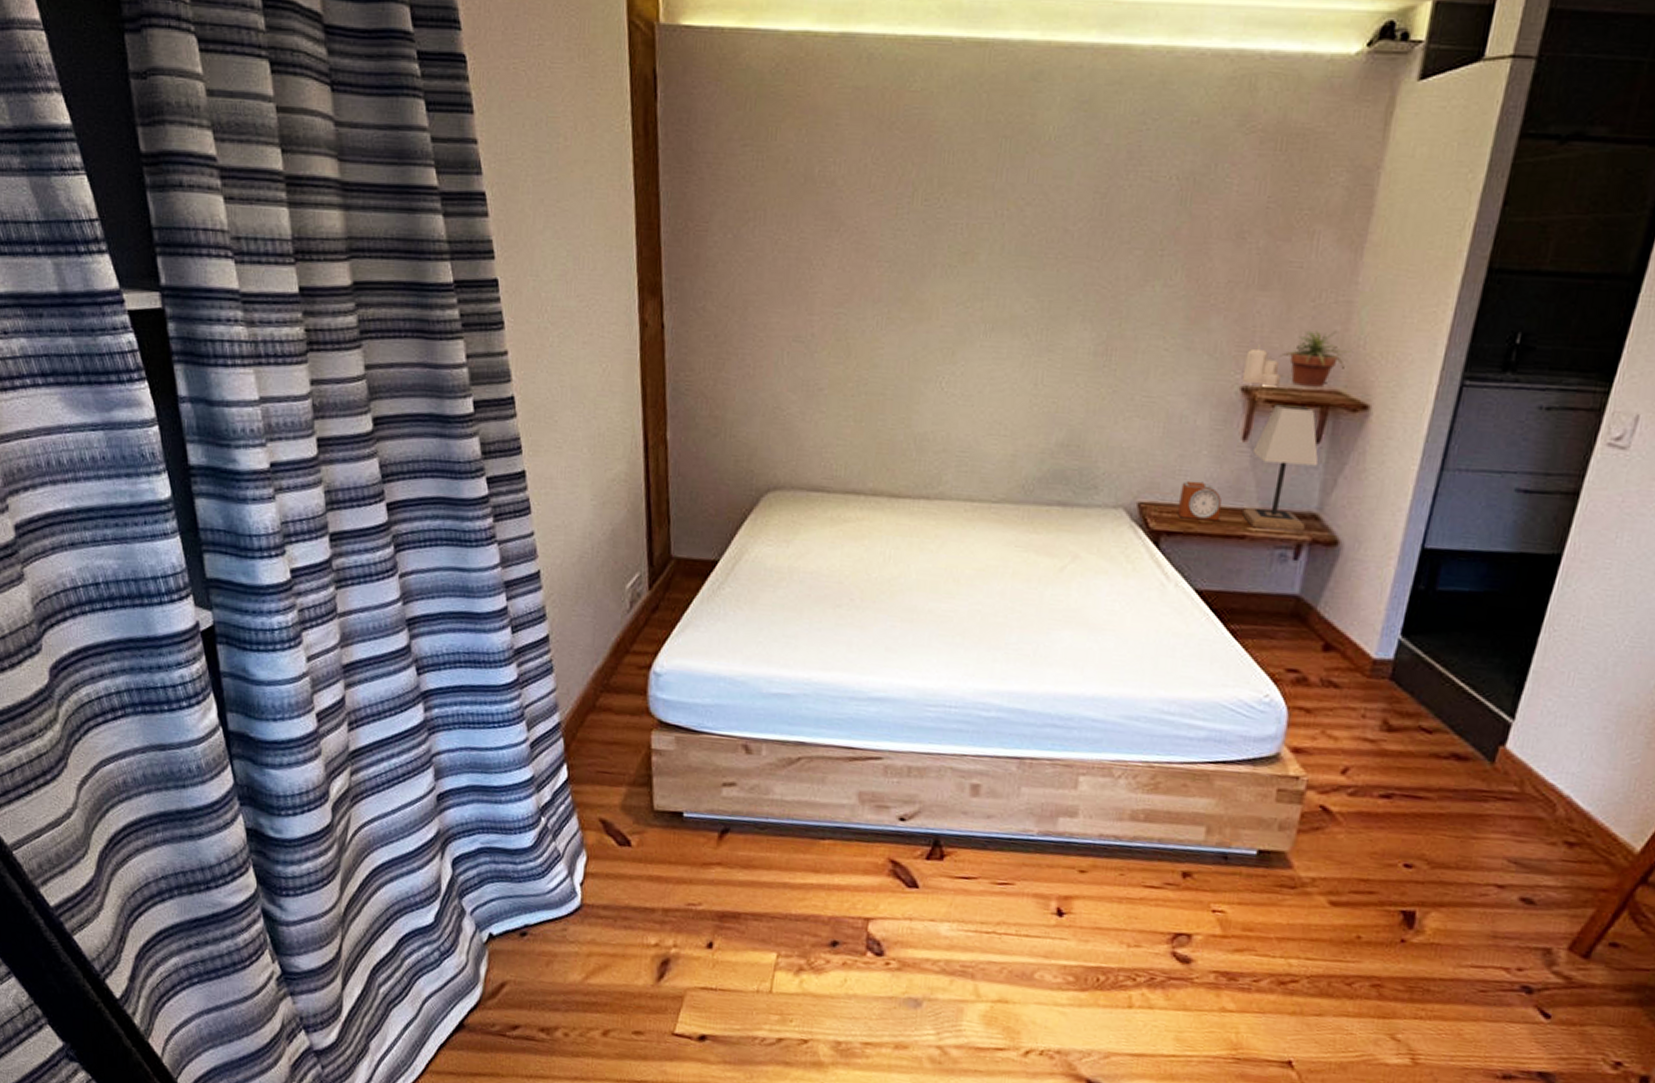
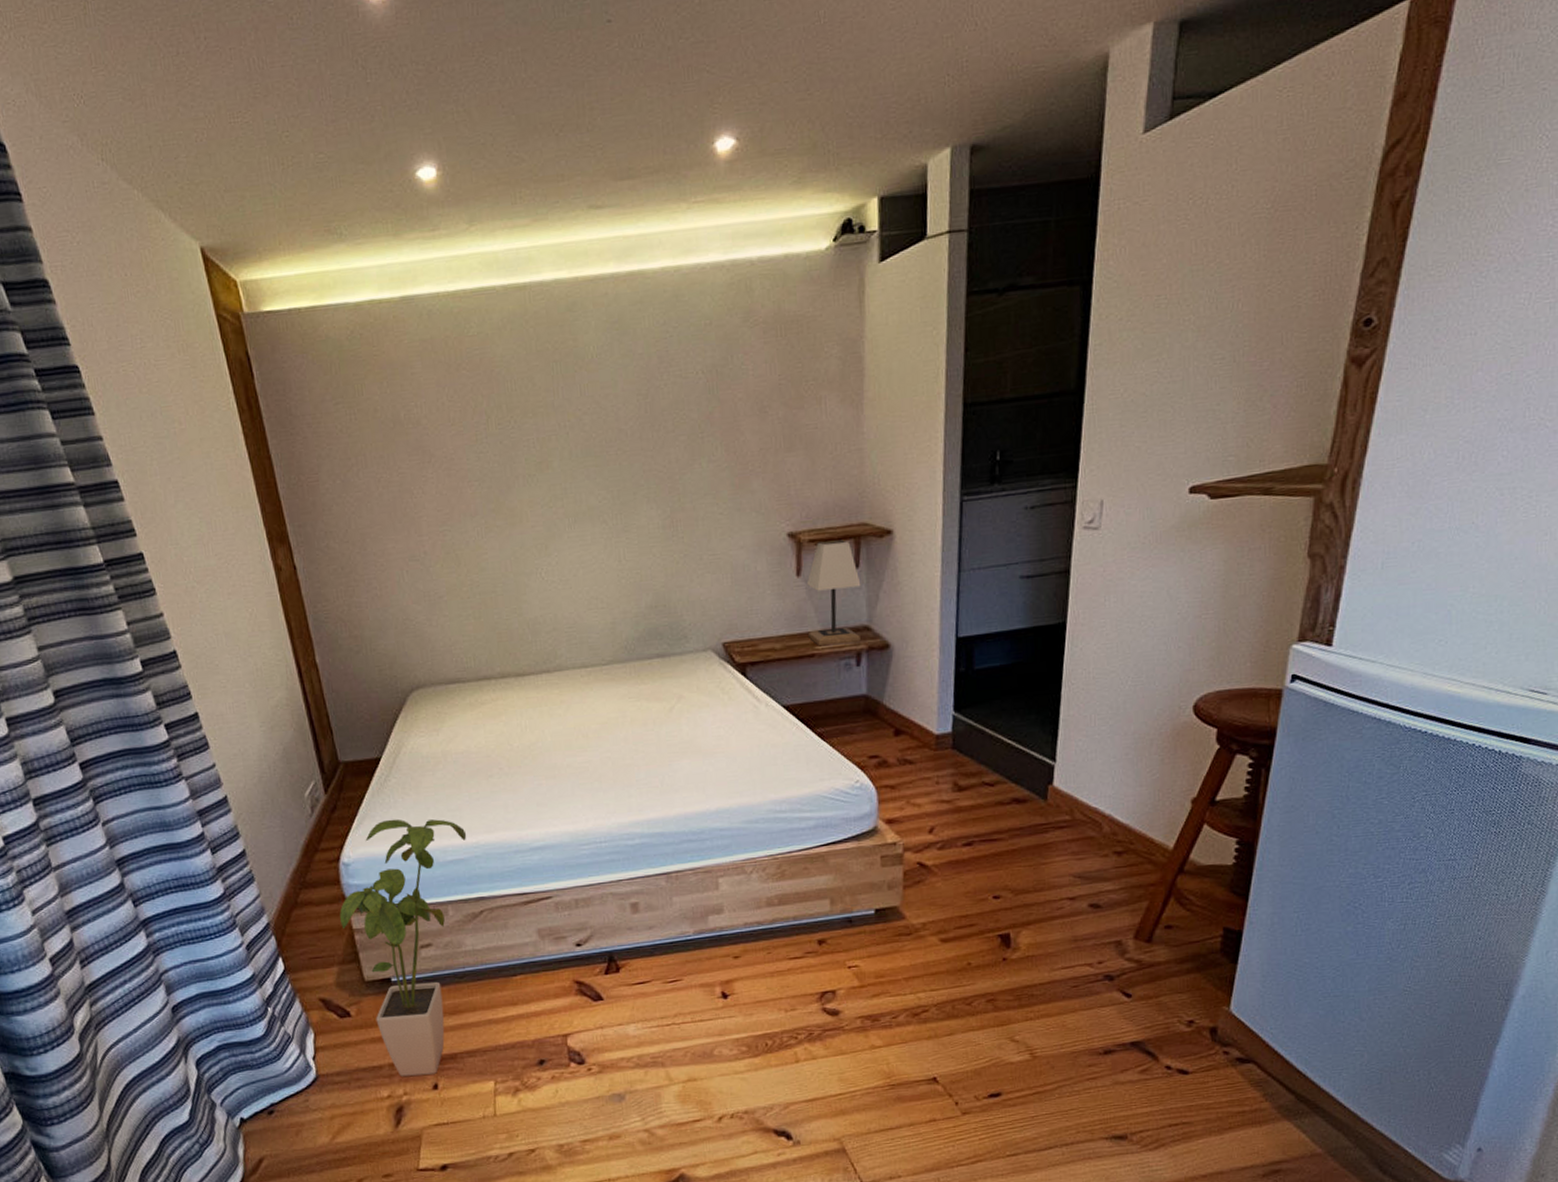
house plant: none [639,632,799,931] -> present [339,818,467,1076]
alarm clock: present [1178,480,1222,522] -> none [755,616,791,649]
candle: present [1243,345,1280,386] -> none [786,496,817,530]
potted plant: present [1279,330,1354,388] -> none [813,474,872,525]

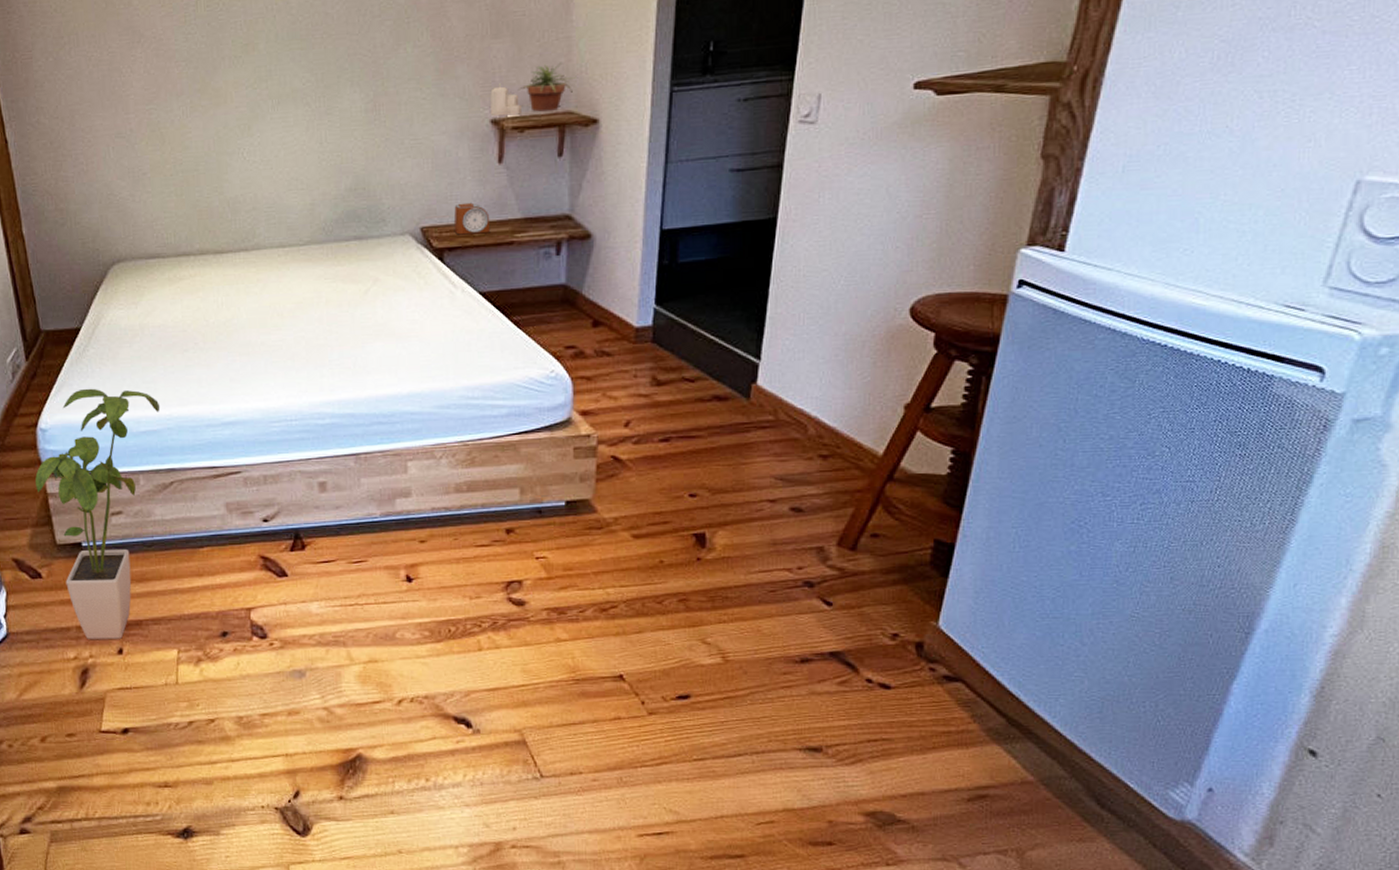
alarm clock: none [755,616,791,649] -> present [454,202,490,235]
candle: none [786,496,817,530] -> present [490,83,521,117]
lamp: present [806,540,861,645] -> none [508,128,564,233]
potted plant: none [813,474,872,525] -> present [517,62,578,113]

